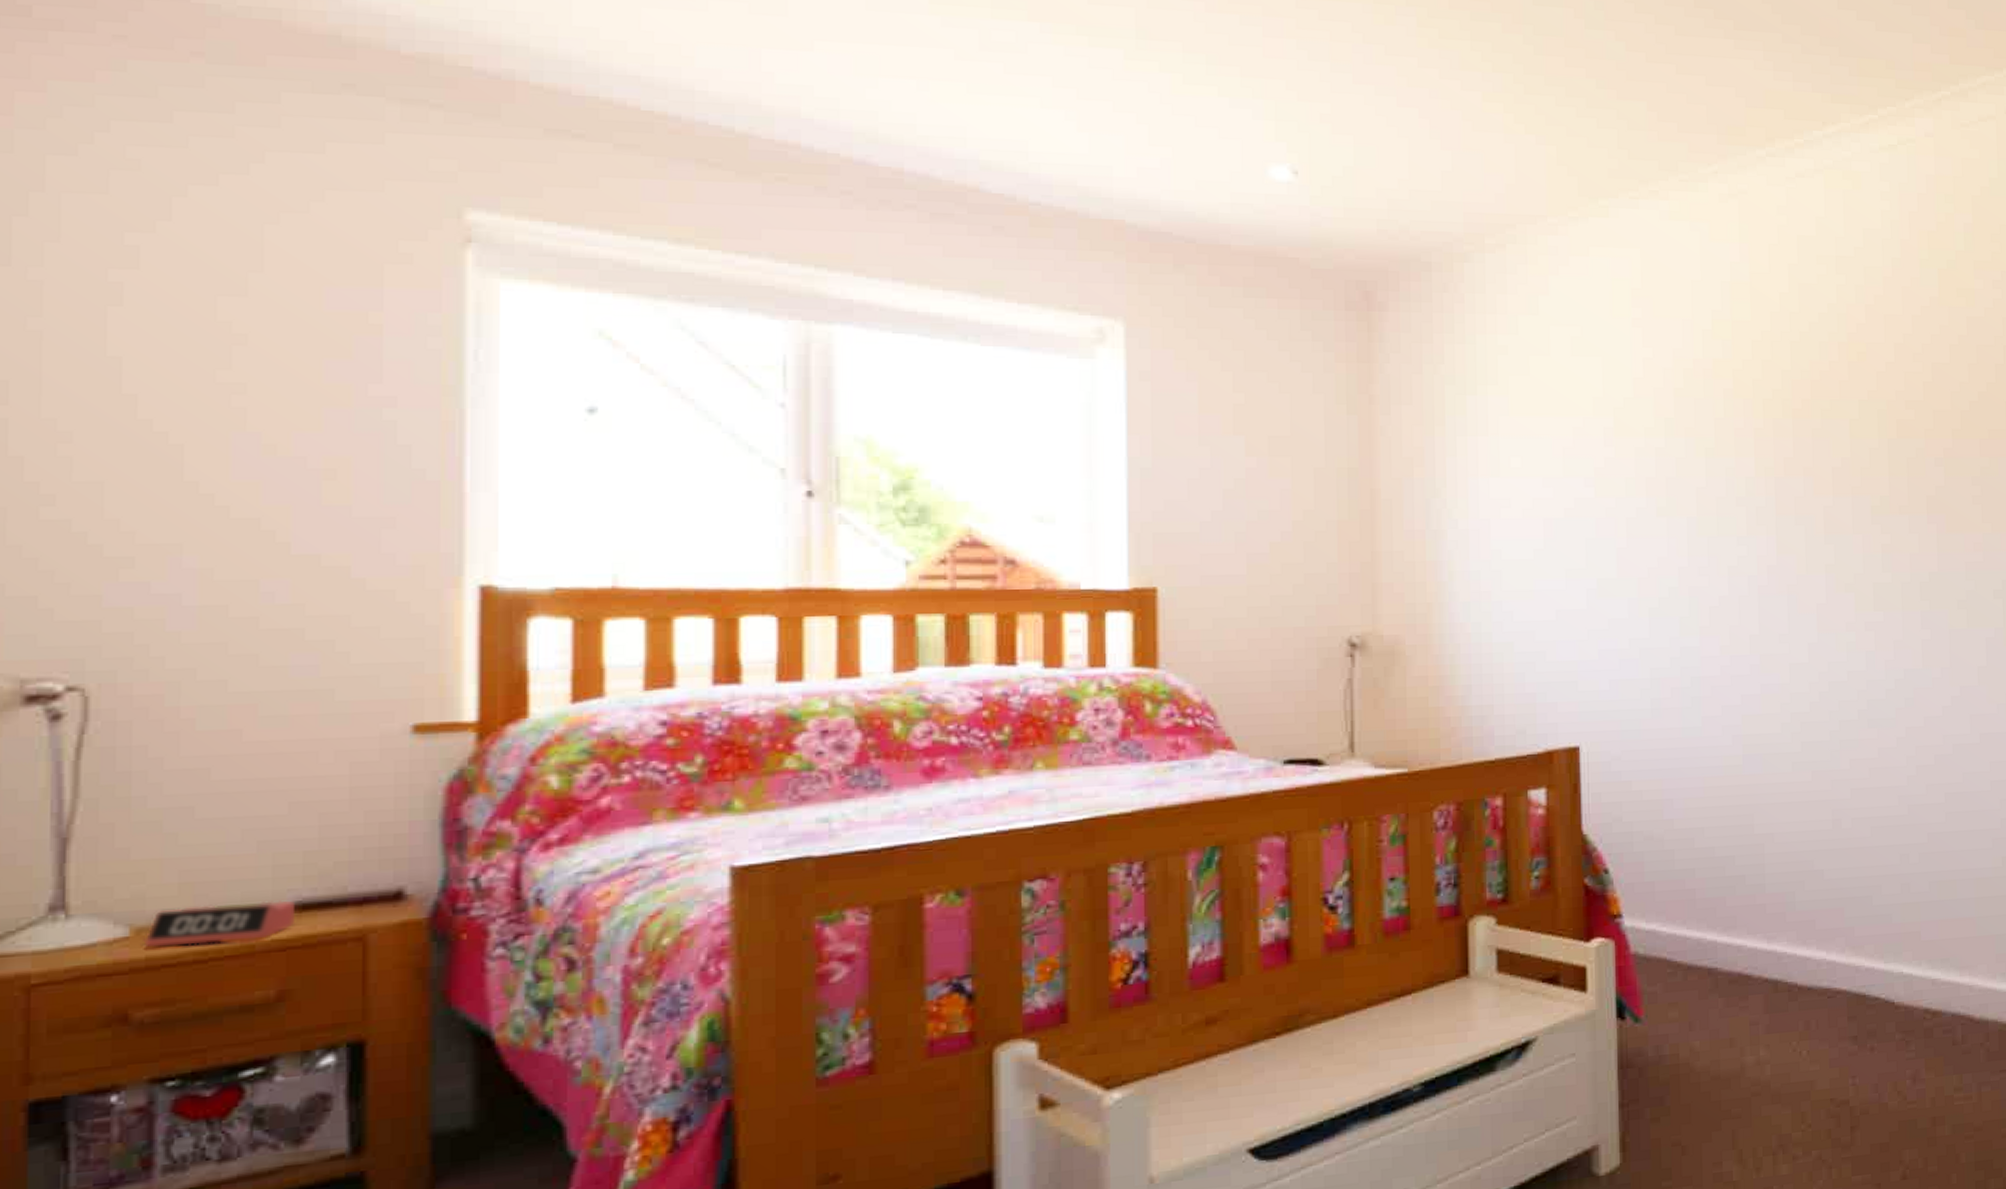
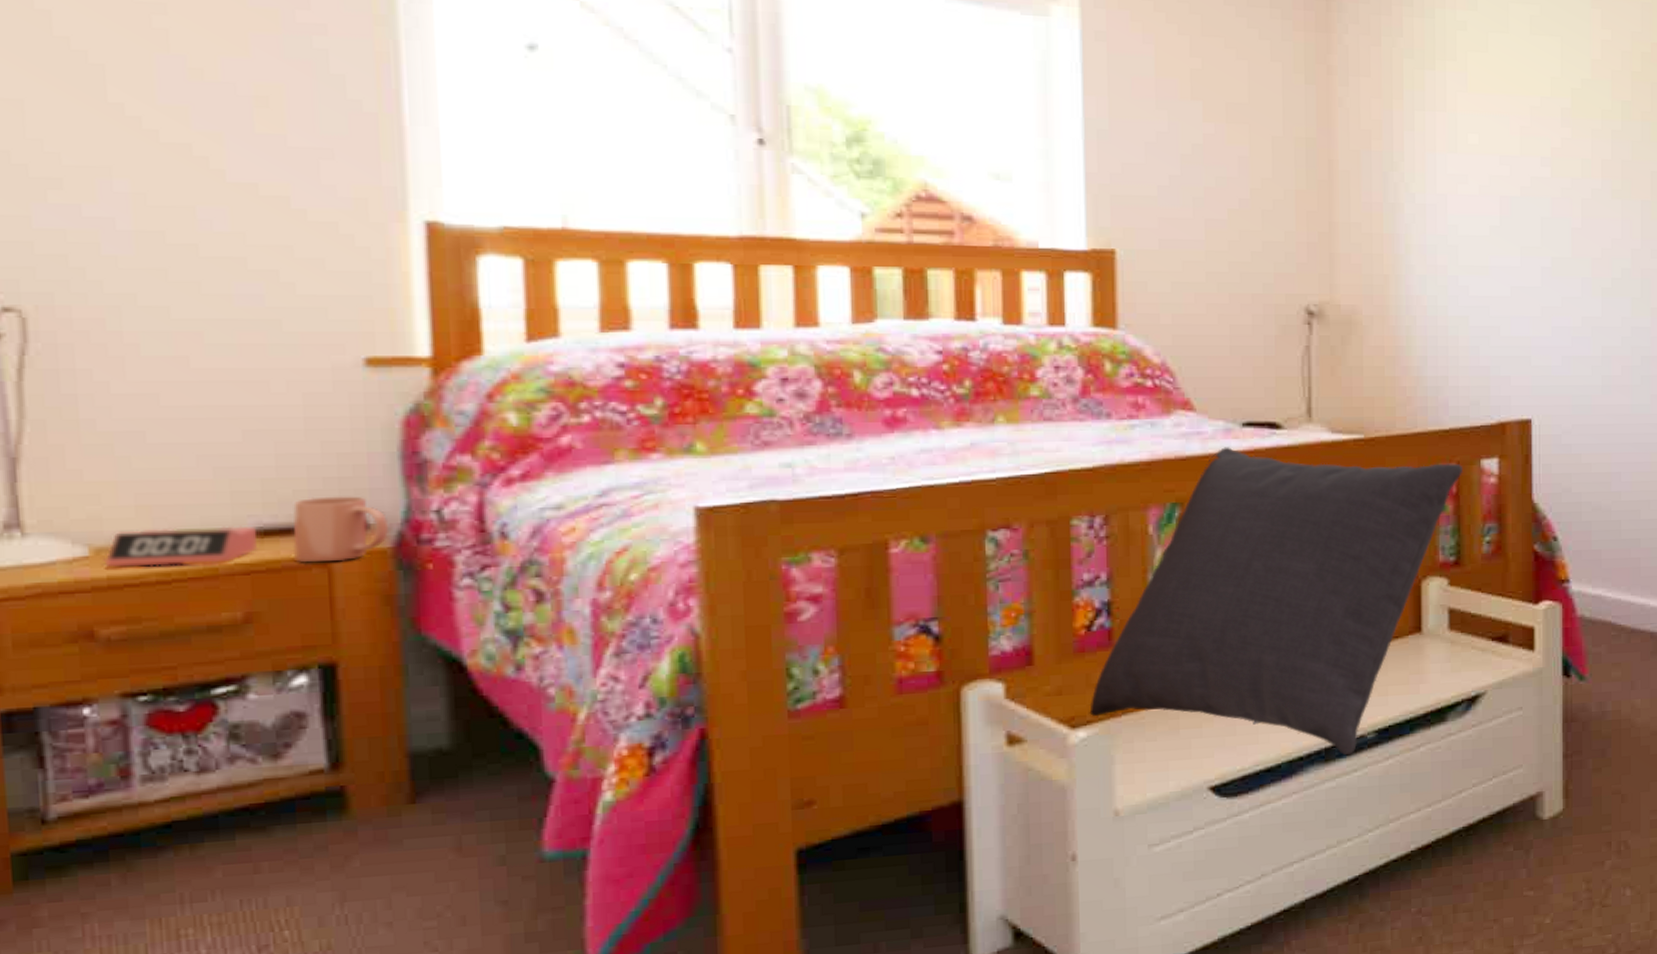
mug: none [329,866,425,937] -> present [292,496,388,563]
cushion: none [1125,786,1510,1111] -> present [1089,447,1464,756]

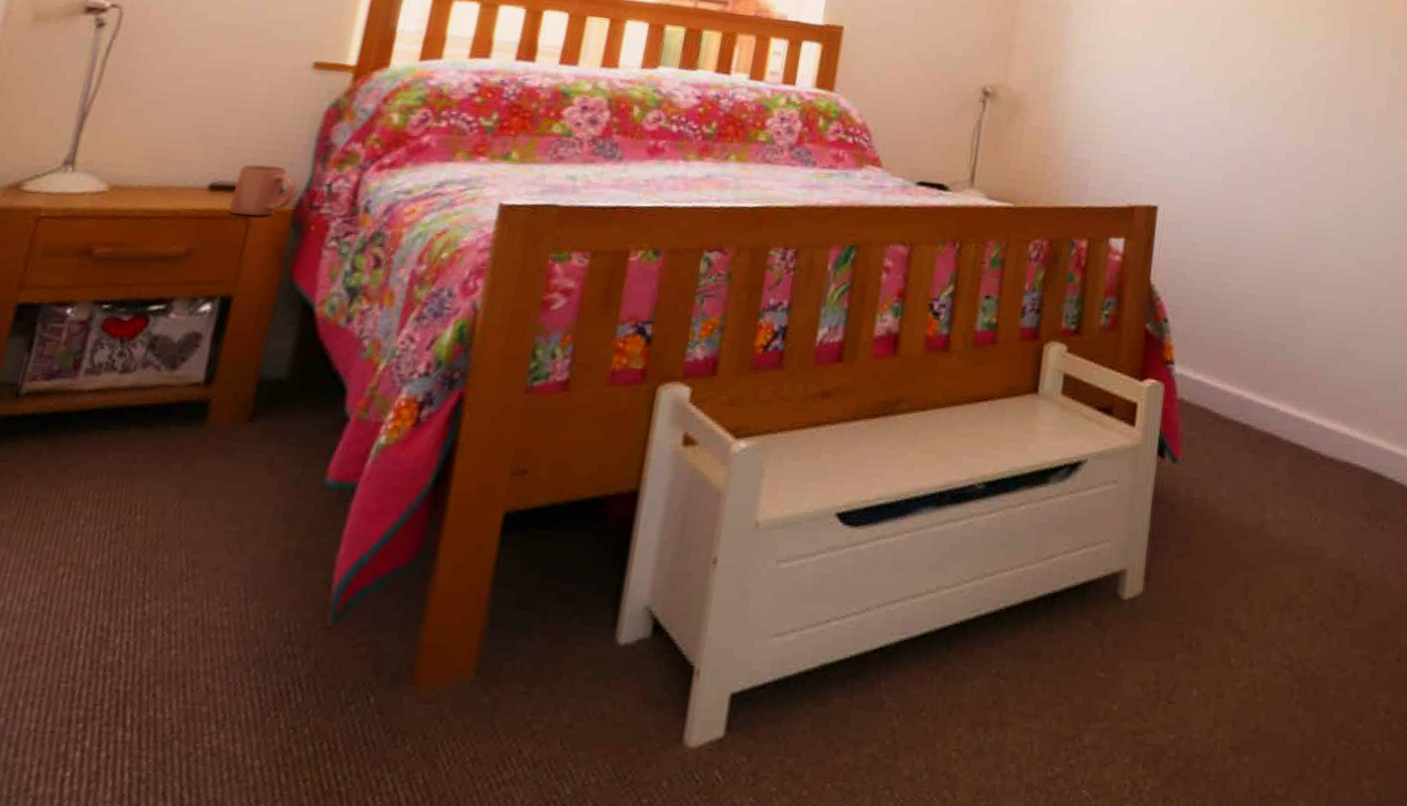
alarm clock: present [103,526,259,568] -> none [114,175,212,207]
cushion: present [1089,447,1464,756] -> none [753,201,1094,503]

